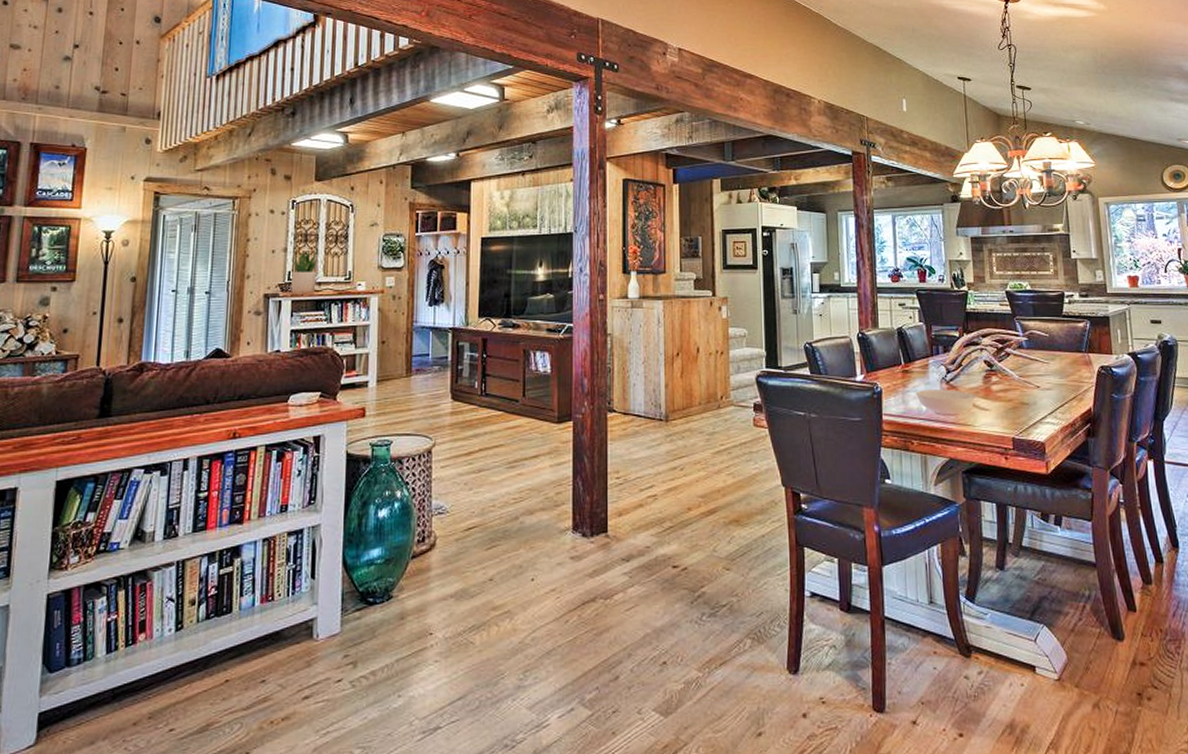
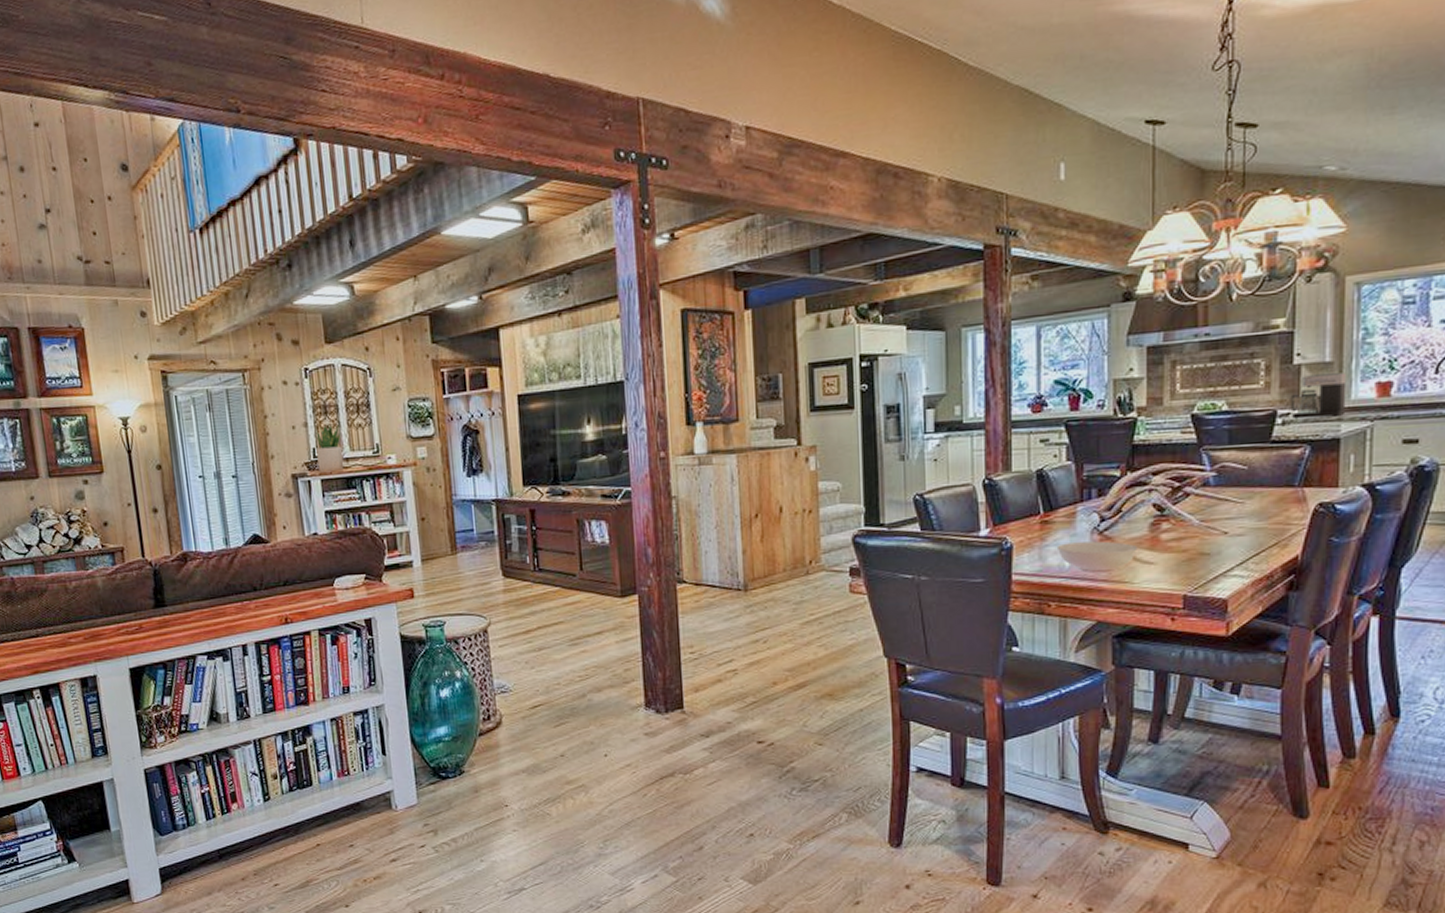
coffee maker: none [1072,267,1111,301] -> present [1290,373,1347,419]

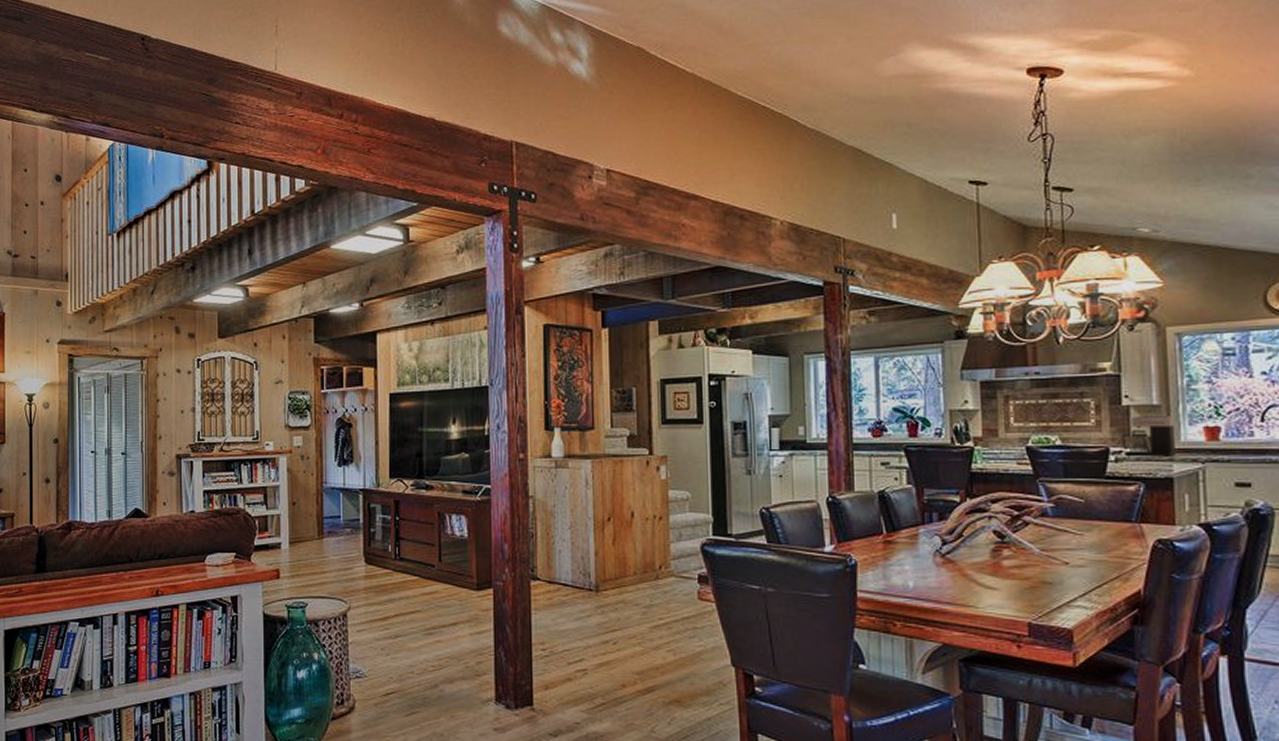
planter: present [315,423,344,473] -> none [201,410,225,455]
bowl: present [1056,541,1138,572] -> none [900,564,980,594]

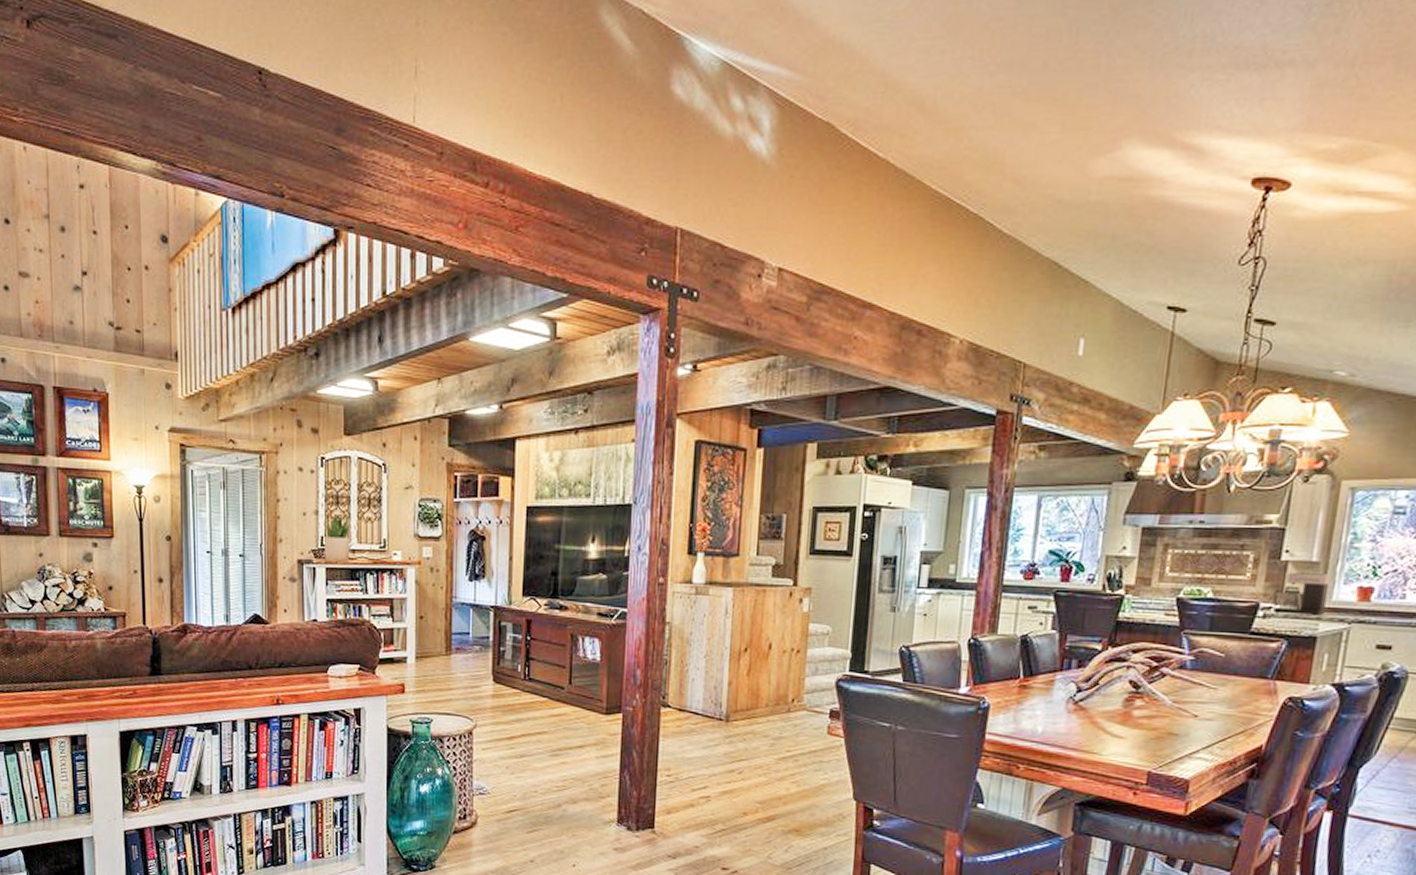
planter: none [201,410,225,455] -> present [325,514,350,562]

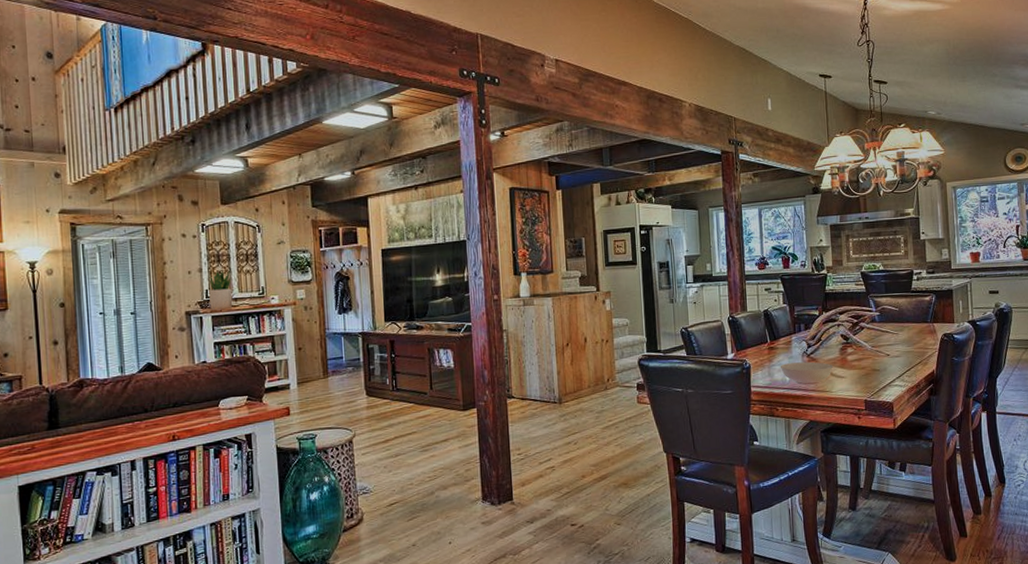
bowl: none [1031,709,1110,741] -> present [780,361,833,385]
coffee maker: present [1273,572,1331,617] -> none [920,246,954,277]

